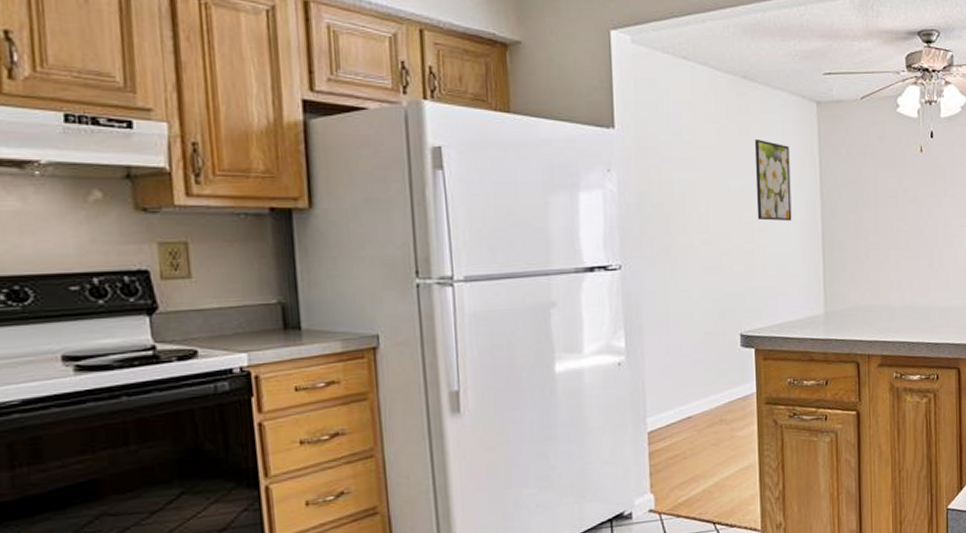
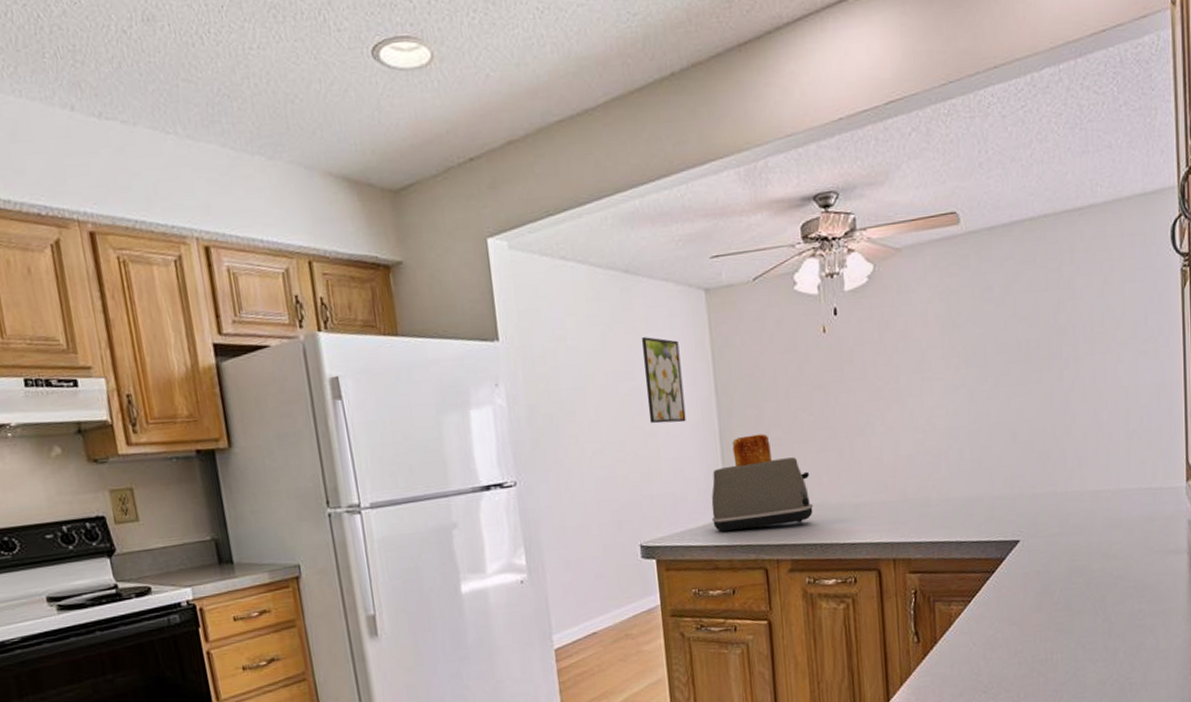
toaster: none [810,238,903,326] -> present [711,433,813,532]

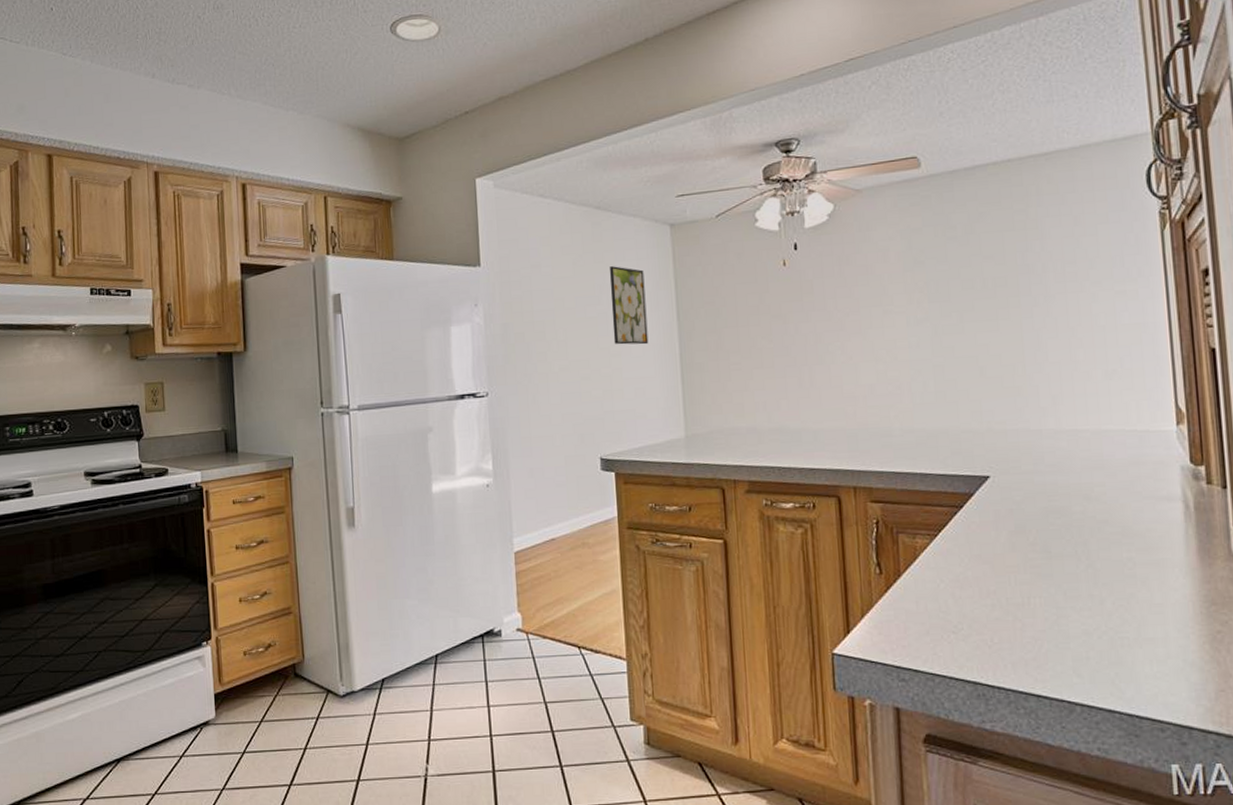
toaster: present [711,433,813,532] -> none [670,358,771,450]

